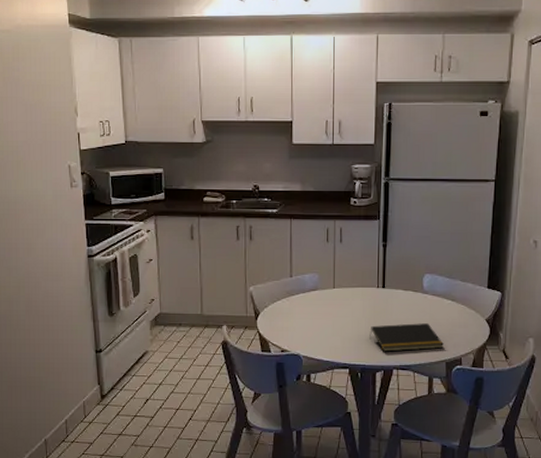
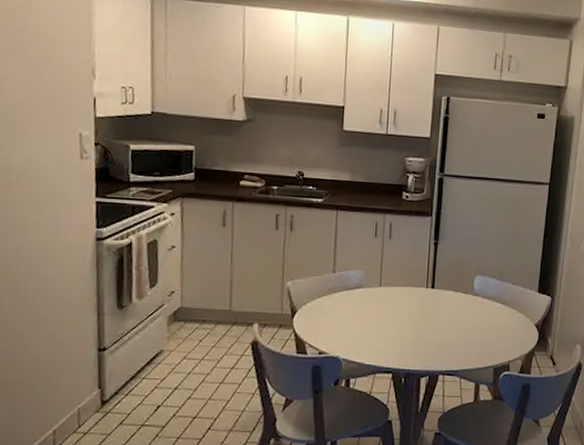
notepad: present [369,323,444,352] -> none [416,326,492,356]

